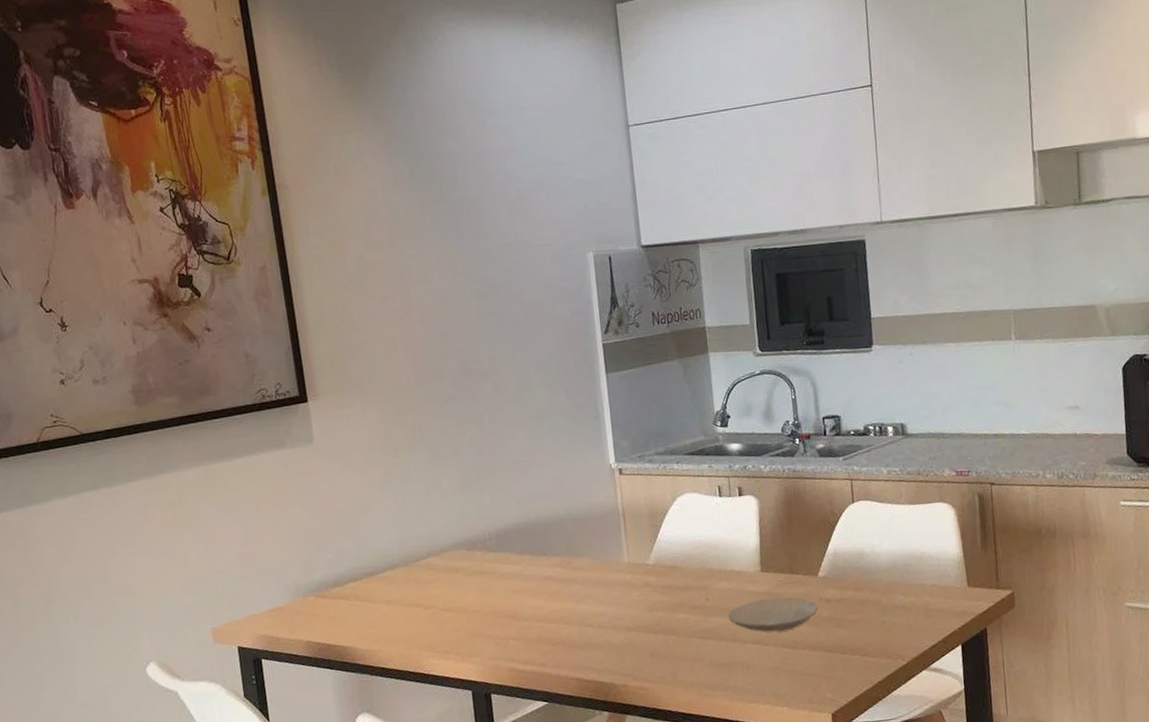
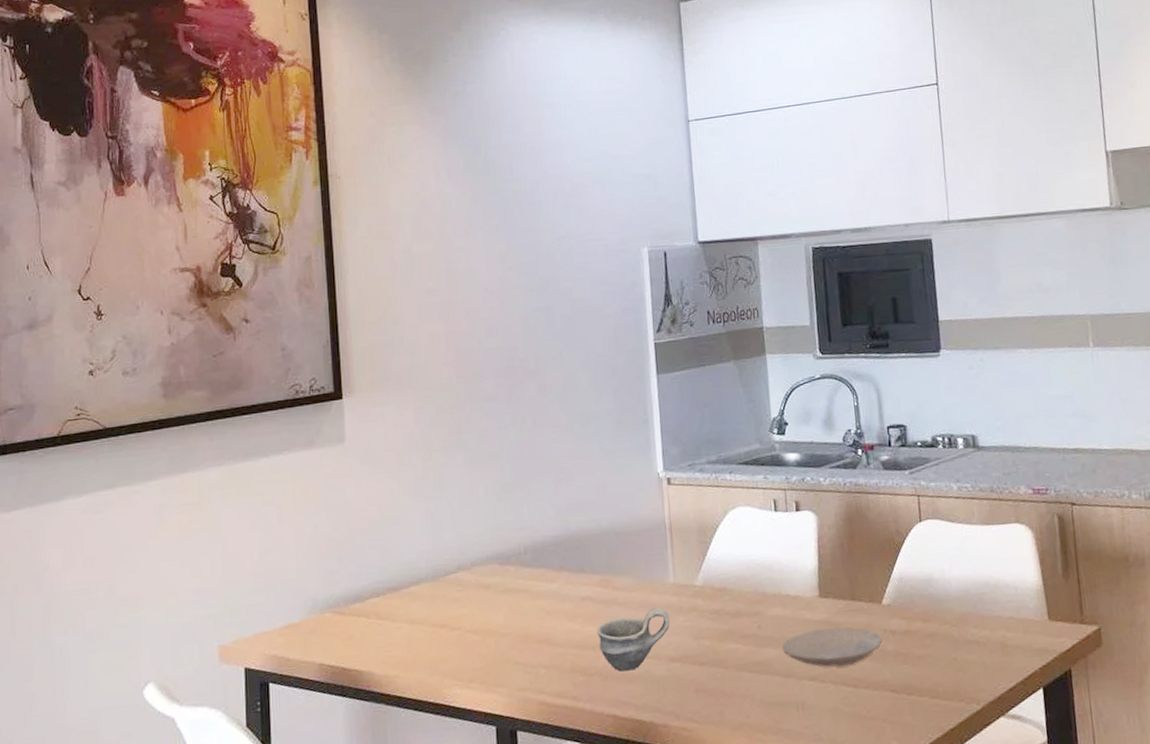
cup: none [559,583,626,641] -> present [597,606,671,672]

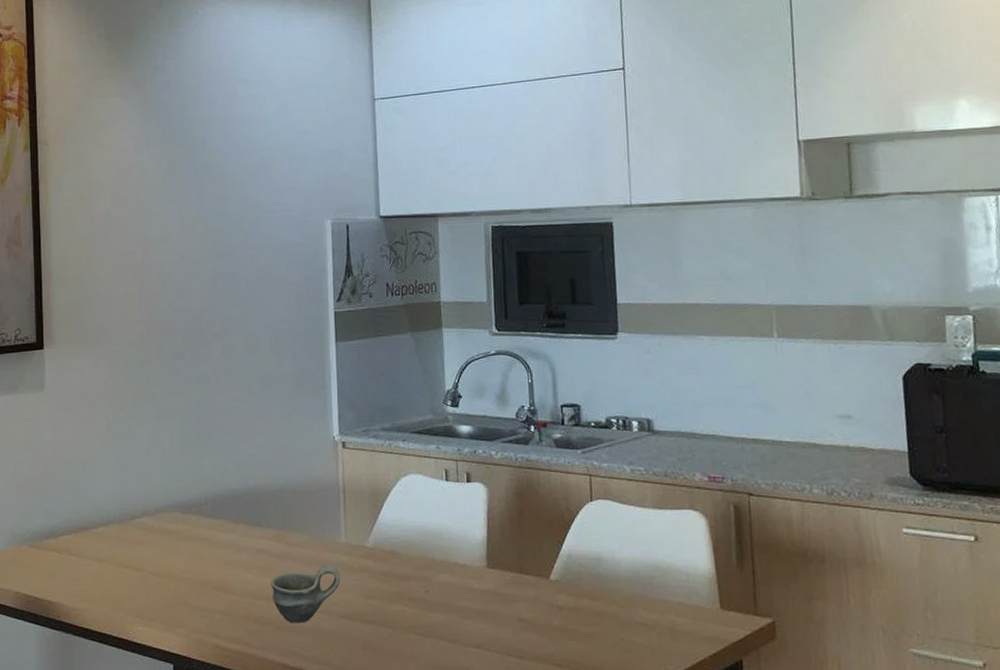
plate: present [781,627,883,667] -> none [448,599,549,637]

